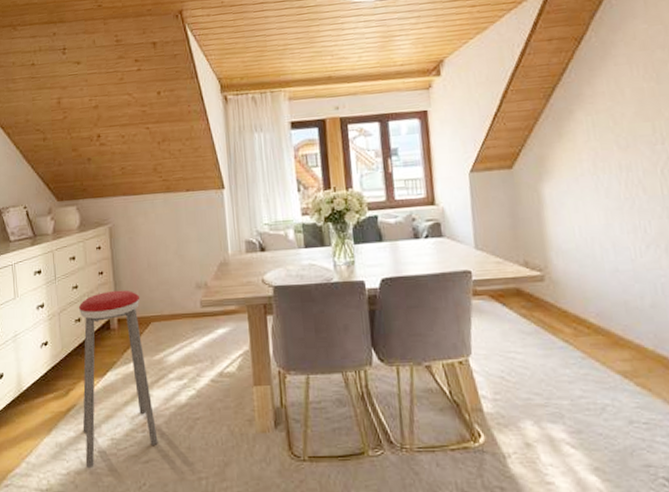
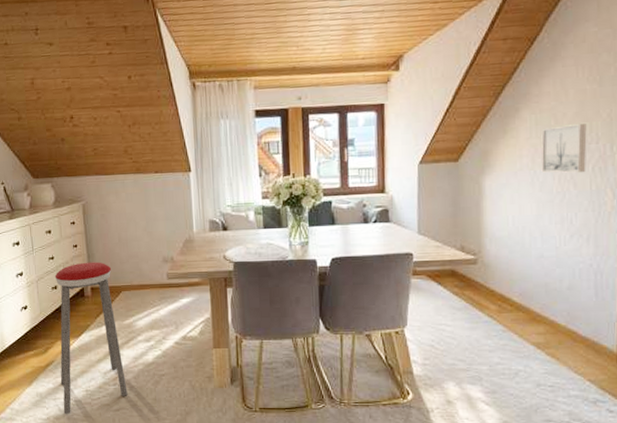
wall art: none [600,124,655,178] -> present [541,124,587,173]

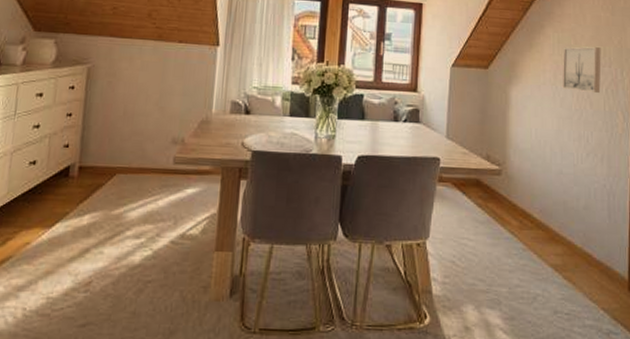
music stool: present [54,262,128,414] -> none [10,135,109,328]

